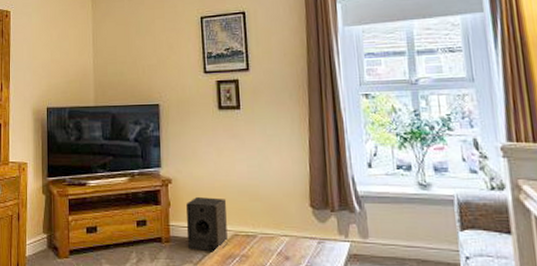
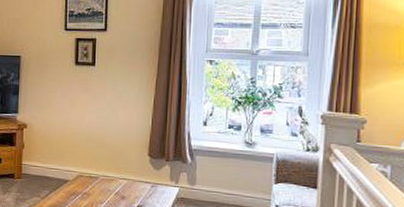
studio monitor: present [186,197,228,254] -> none [36,141,74,191]

